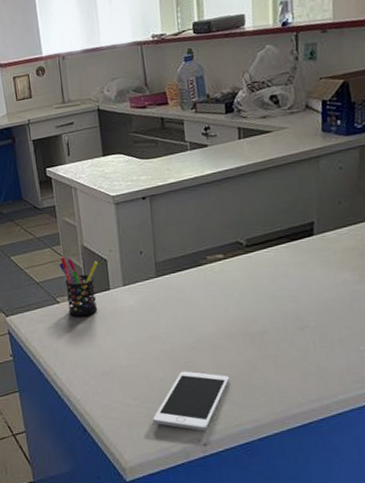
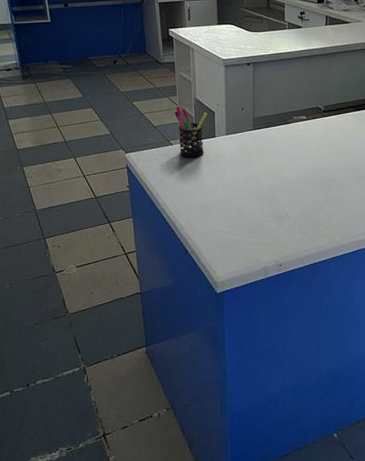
cell phone: present [152,371,230,431] -> none [241,207,303,255]

